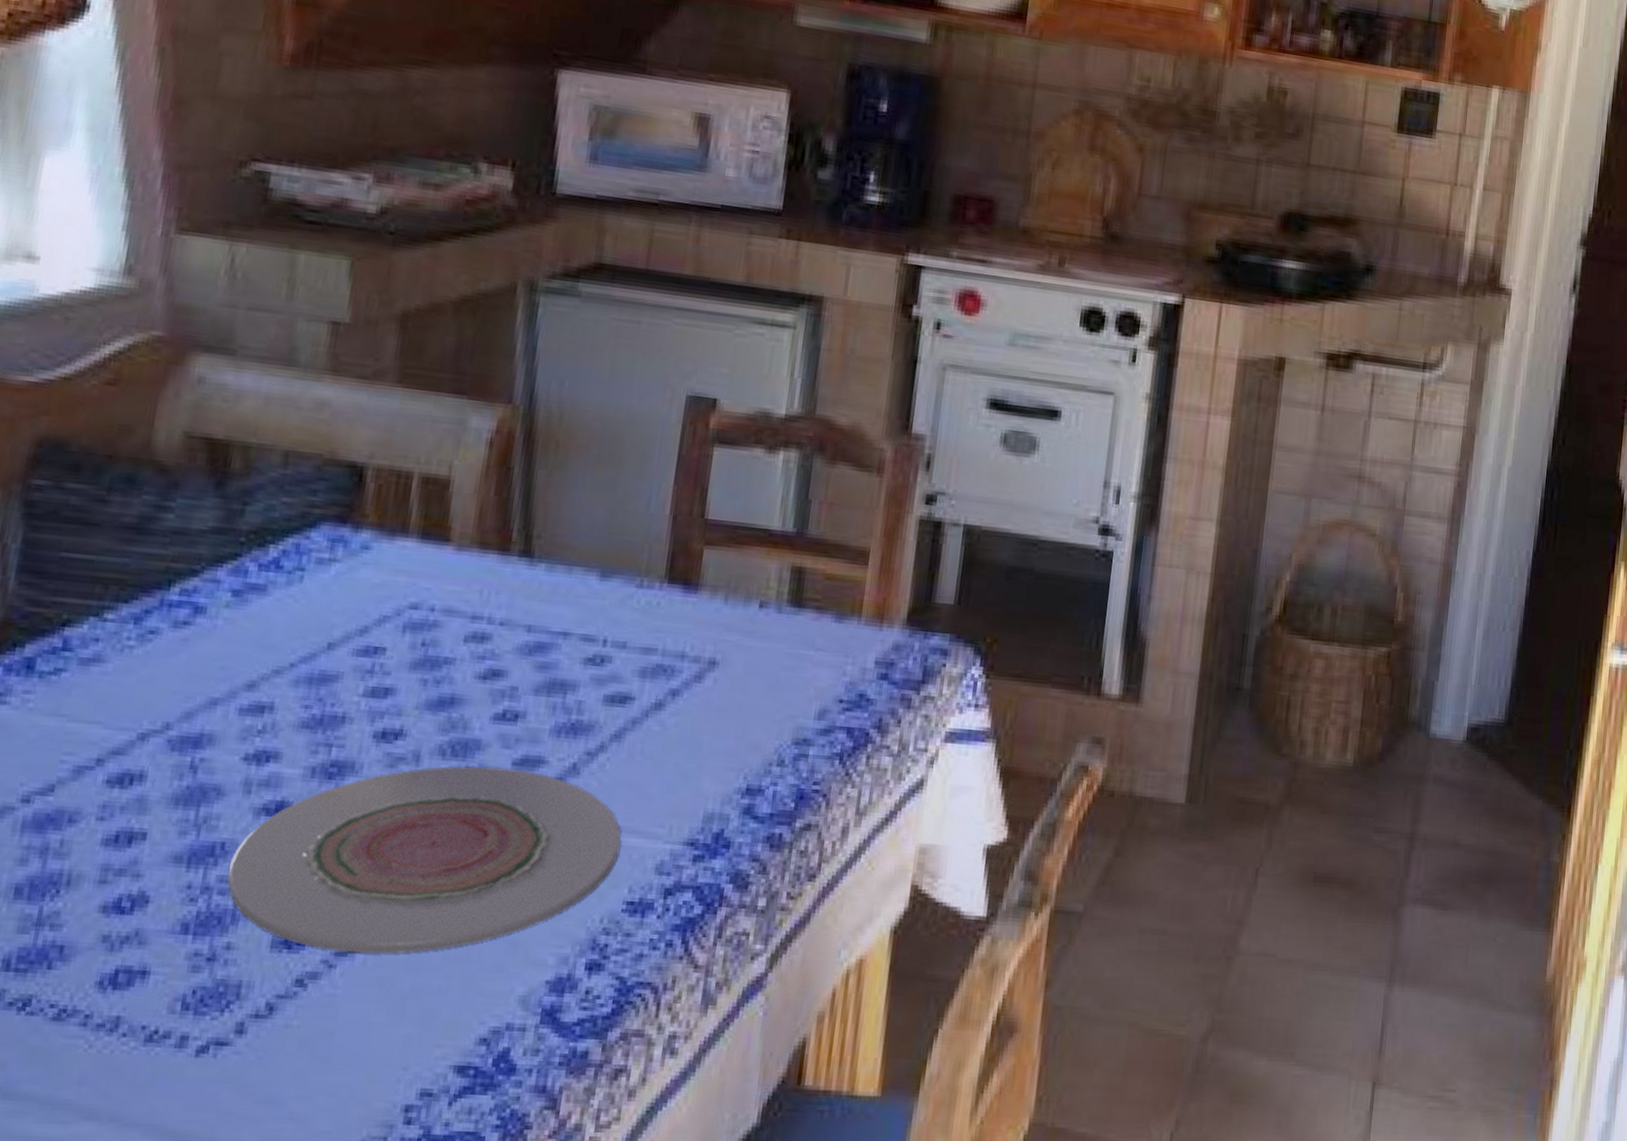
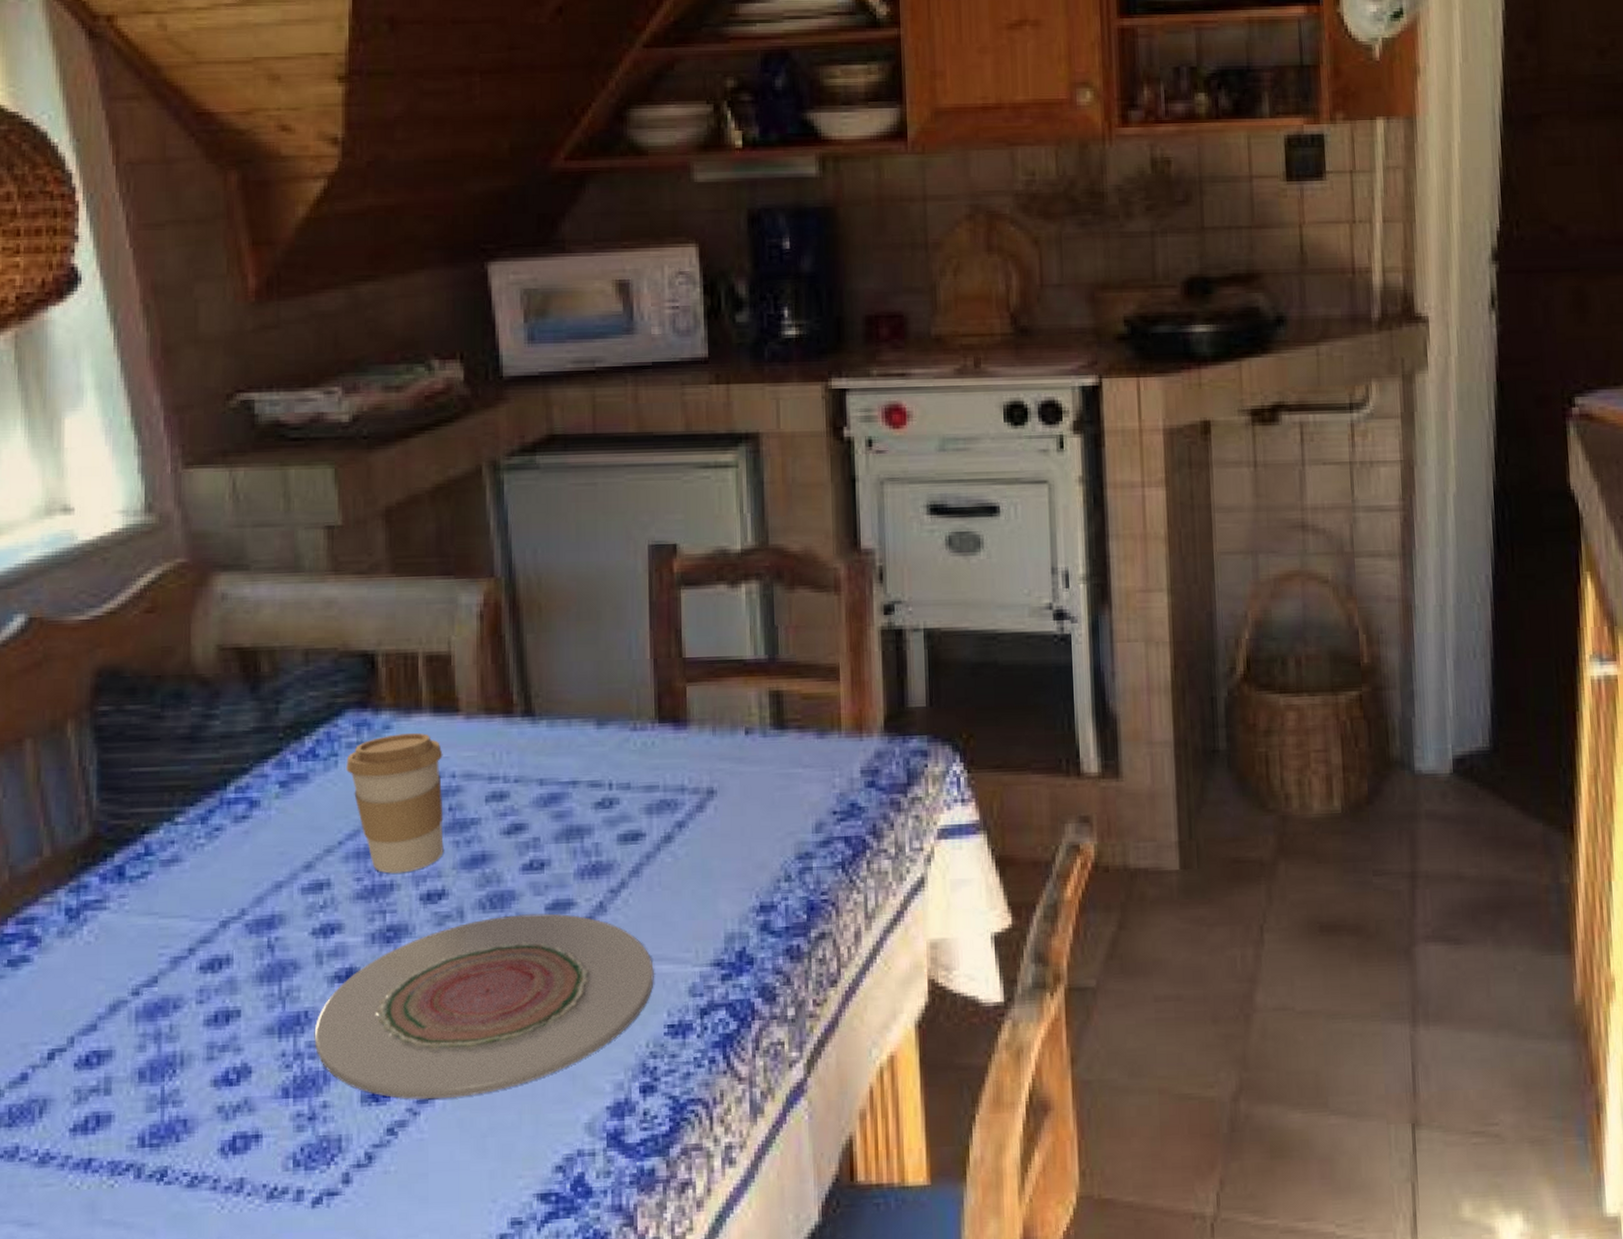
coffee cup: none [312,556,425,706] -> present [346,733,444,874]

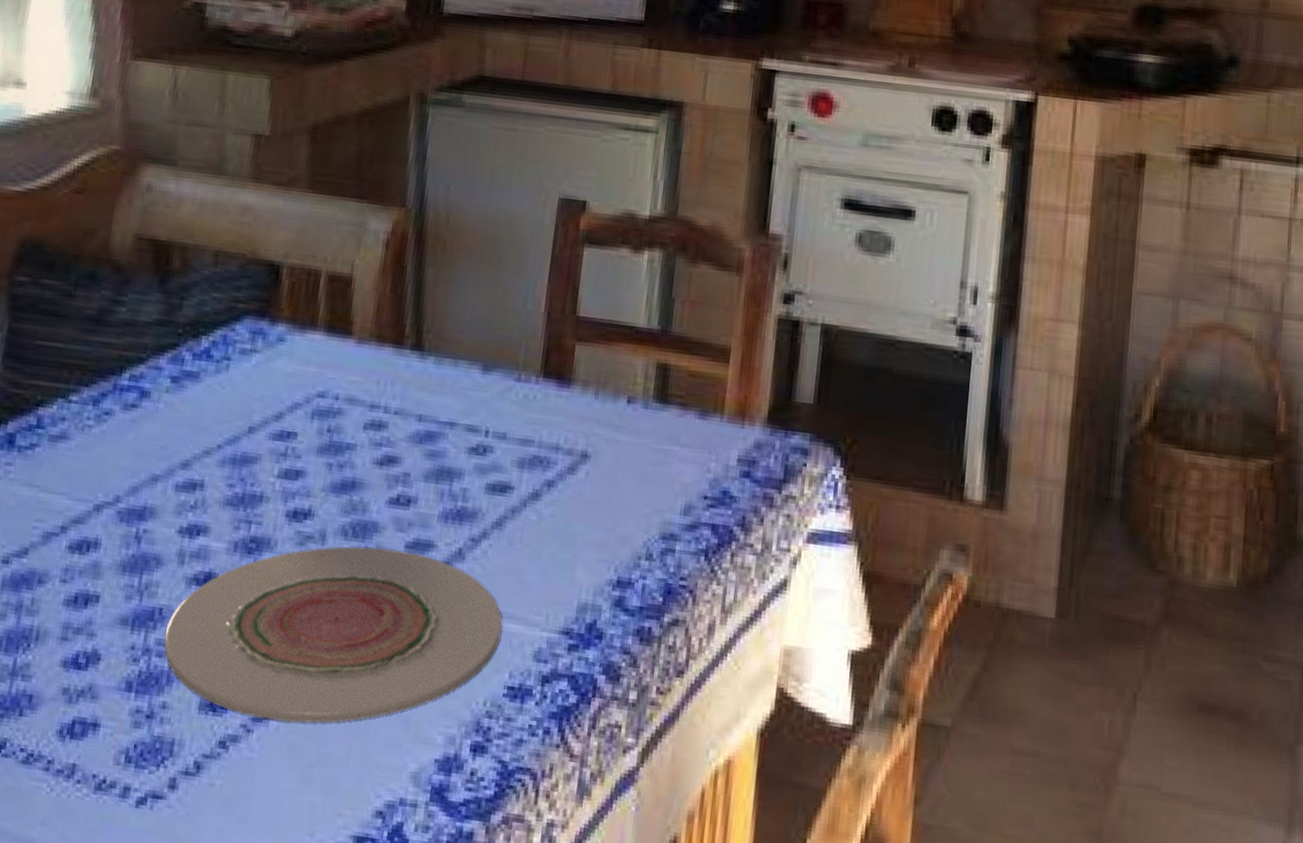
coffee cup: present [346,733,444,874] -> none [236,347,330,487]

